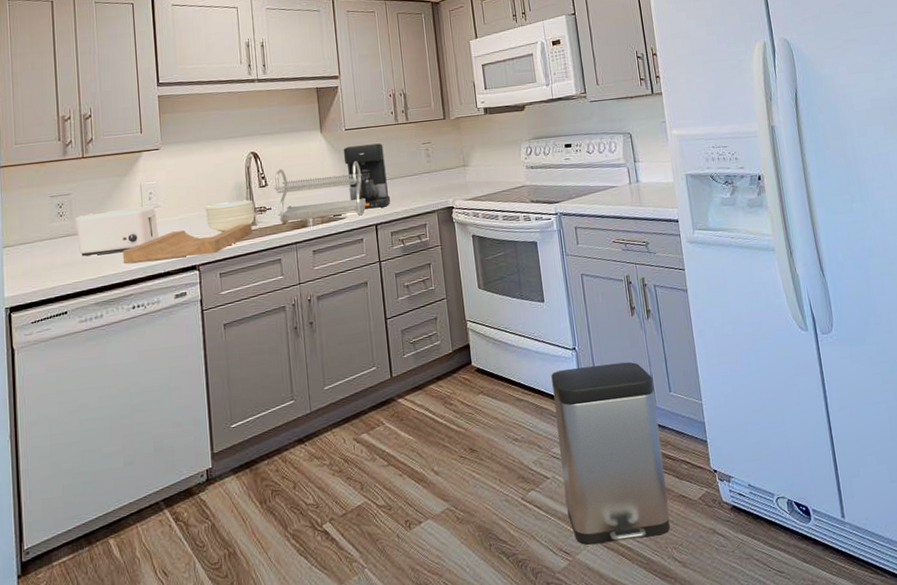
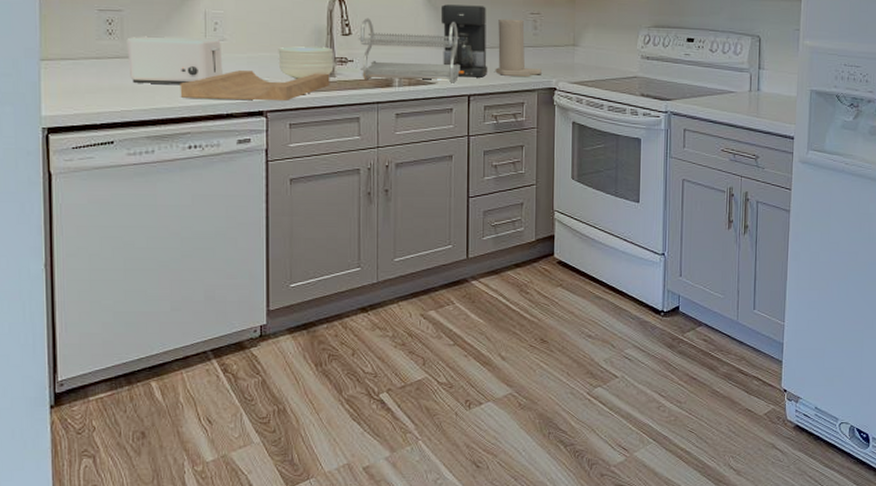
paper towel: none [395,150,439,203] -> present [495,18,542,76]
pedal bin: present [551,362,670,545] -> none [631,274,739,444]

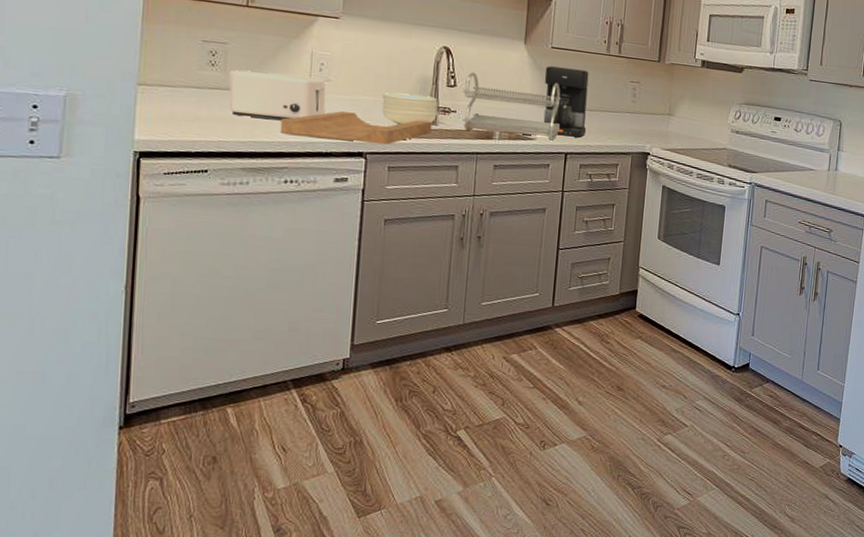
paper towel: present [495,18,542,76] -> none [593,84,637,140]

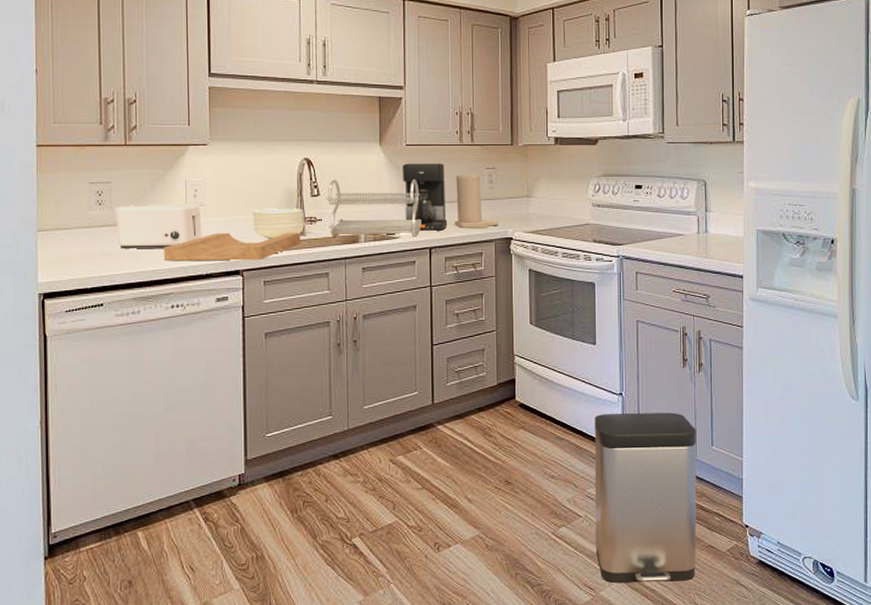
paper towel: none [593,84,637,140] -> present [454,174,498,228]
pedal bin: none [697,331,805,492] -> present [594,412,697,583]

